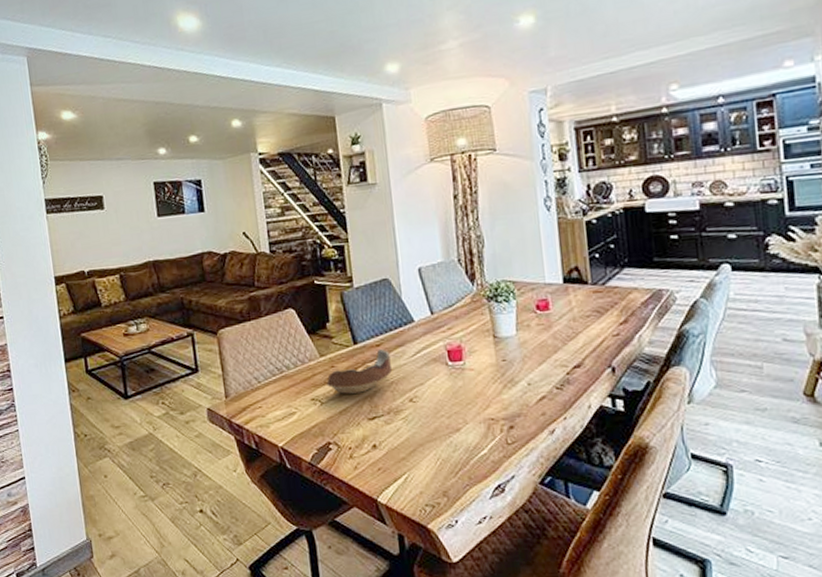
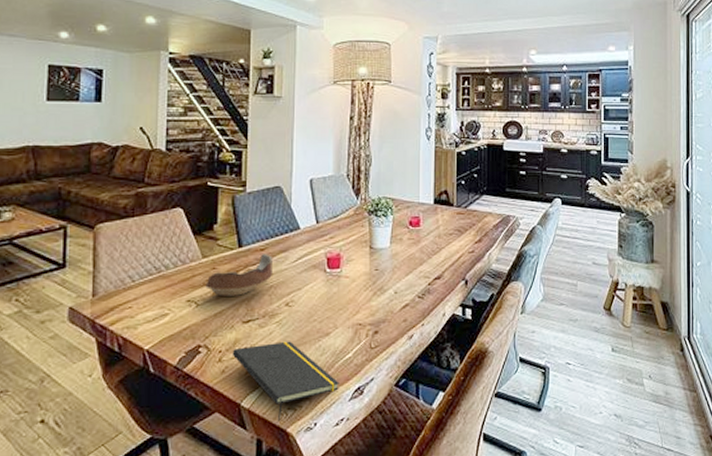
notepad: none [361,437,478,518] -> present [232,341,339,422]

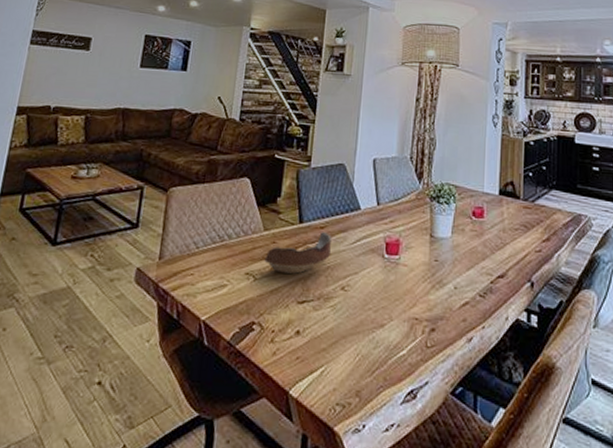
notepad: present [232,341,339,422] -> none [284,328,392,418]

